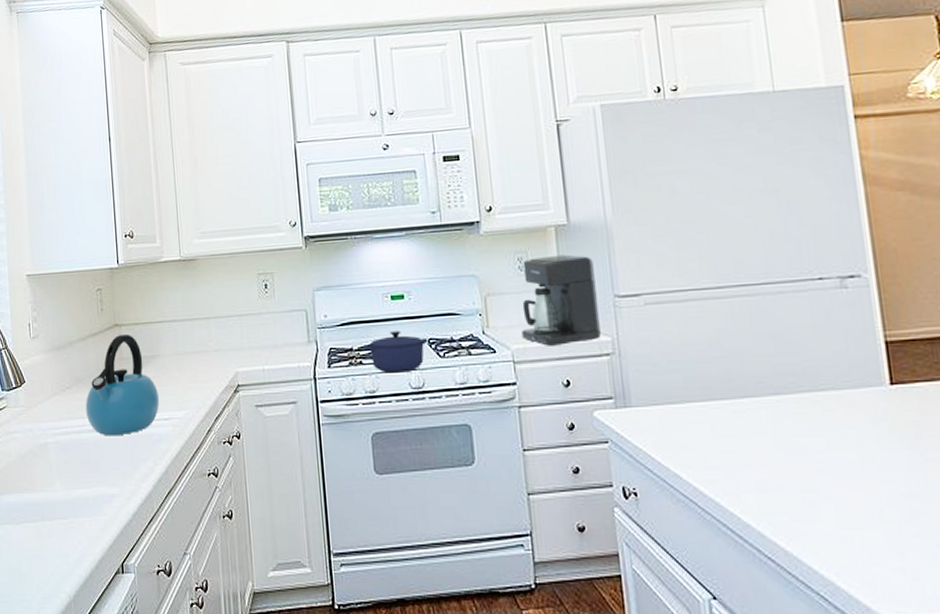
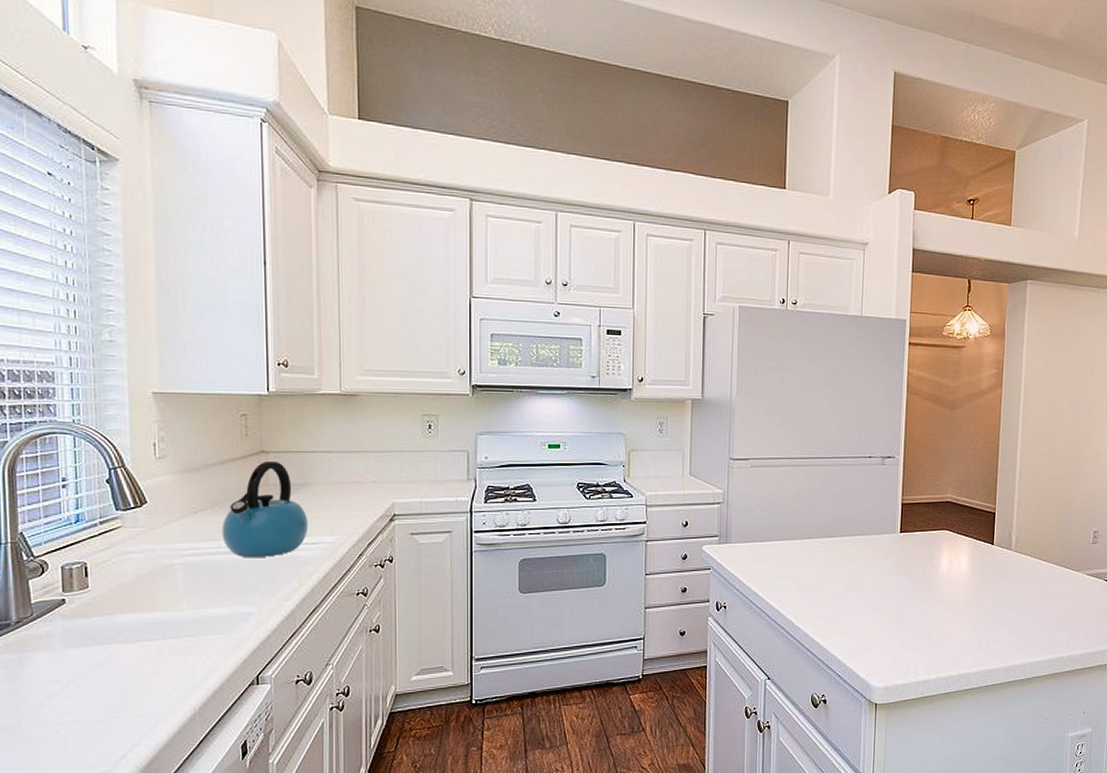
cooking pot: present [362,329,428,373] -> none [518,474,577,510]
coffee maker: present [521,254,601,346] -> none [655,423,716,494]

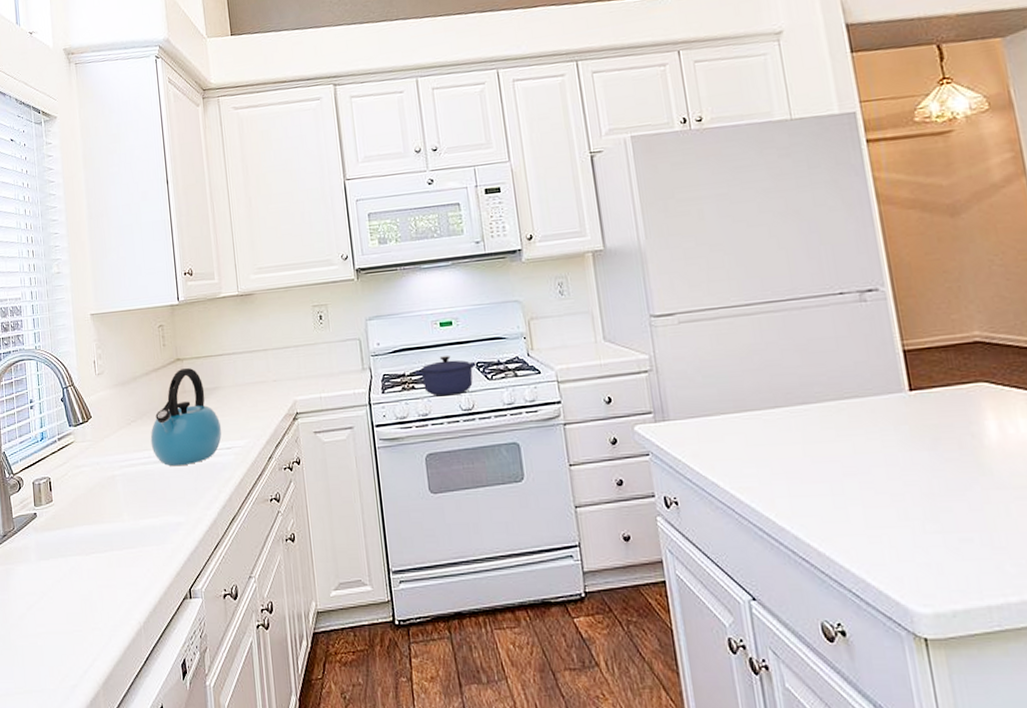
cooking pot: none [518,474,577,510] -> present [414,355,476,397]

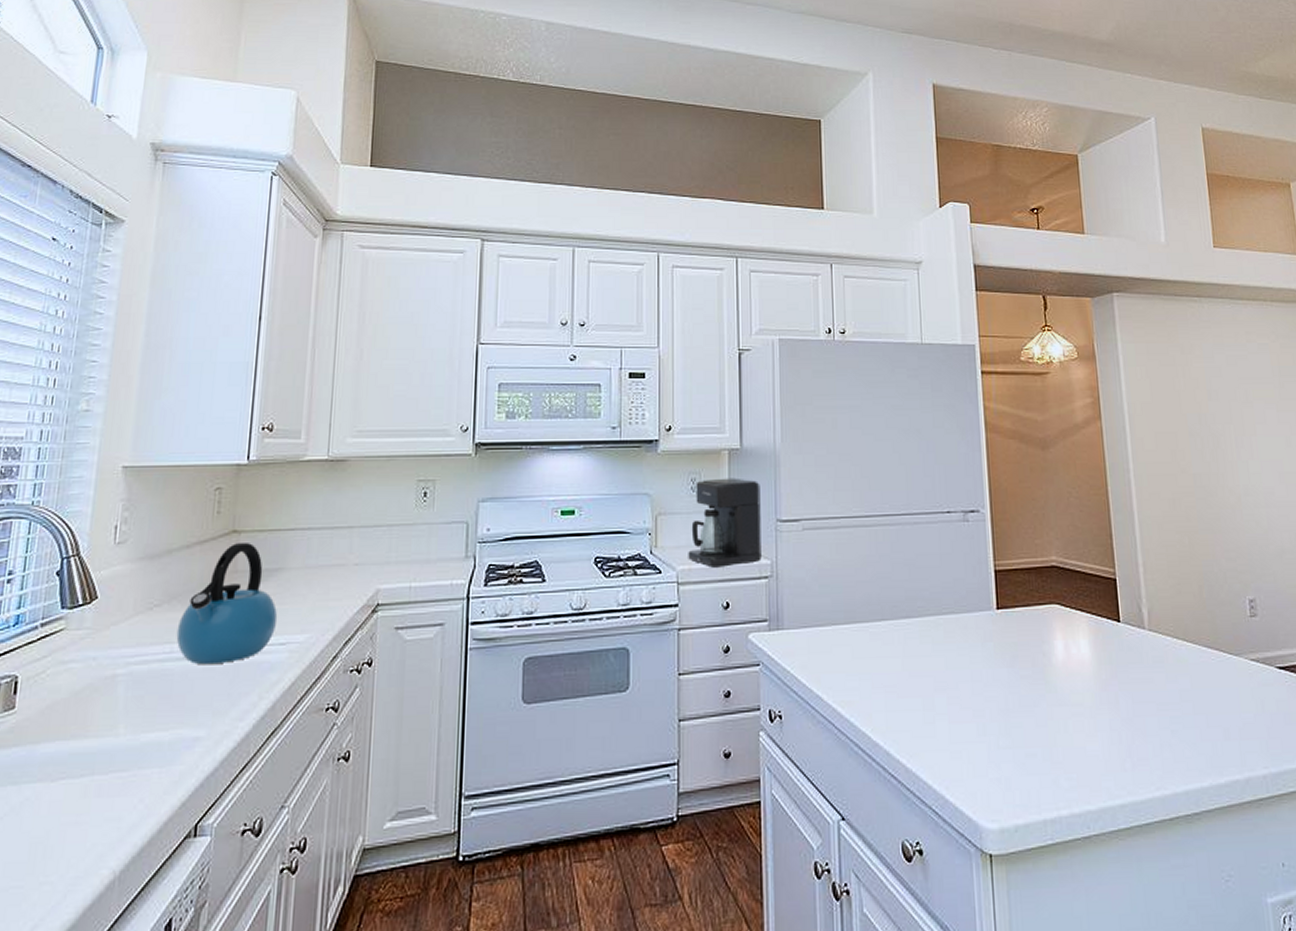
cooking pot: present [414,355,476,397] -> none [524,546,595,593]
coffee maker: none [563,278,639,366] -> present [688,478,762,568]

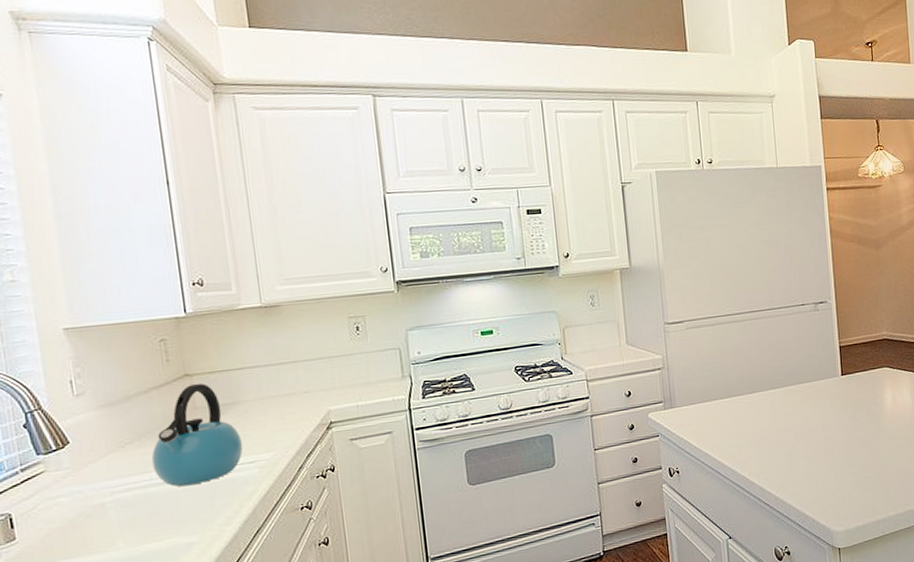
coffee maker: present [688,478,762,568] -> none [593,292,654,366]

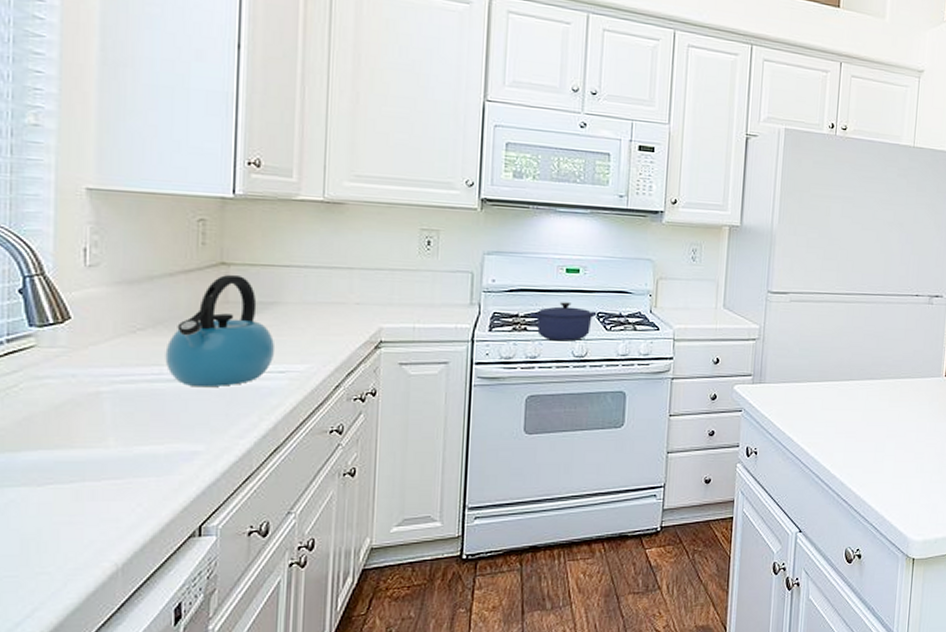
cooking pot: none [455,361,515,399] -> present [529,301,597,341]

